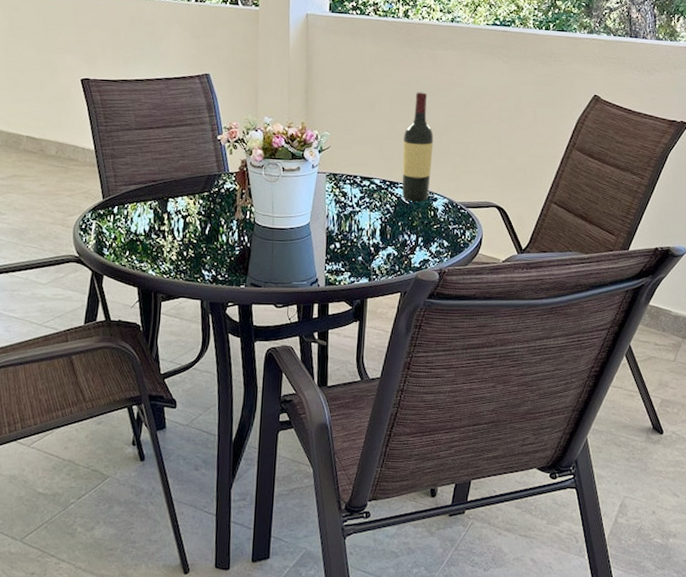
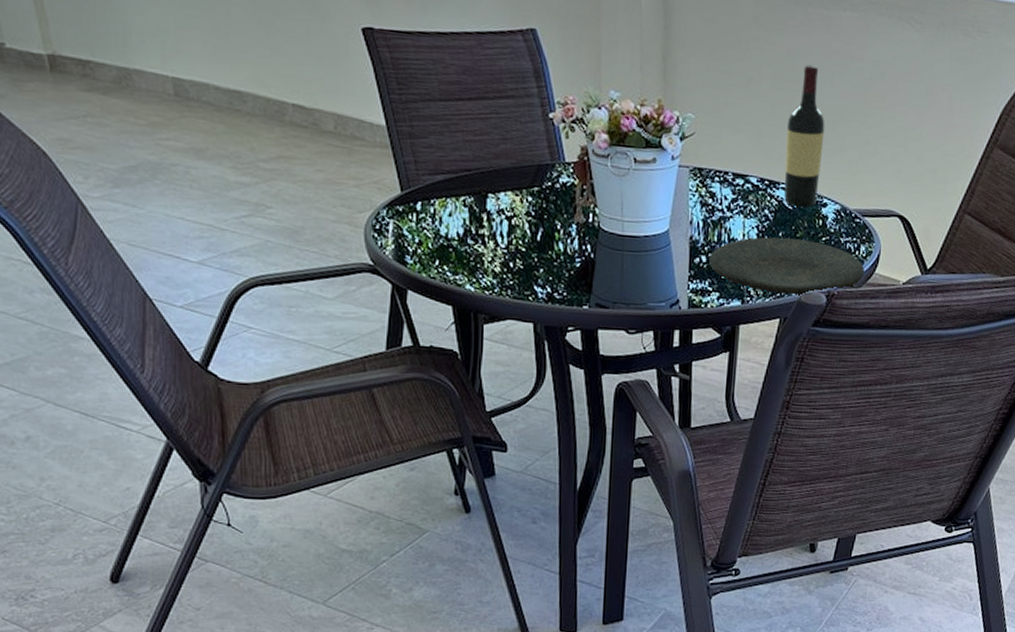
plate: none [341,226,471,273] -> present [708,237,865,295]

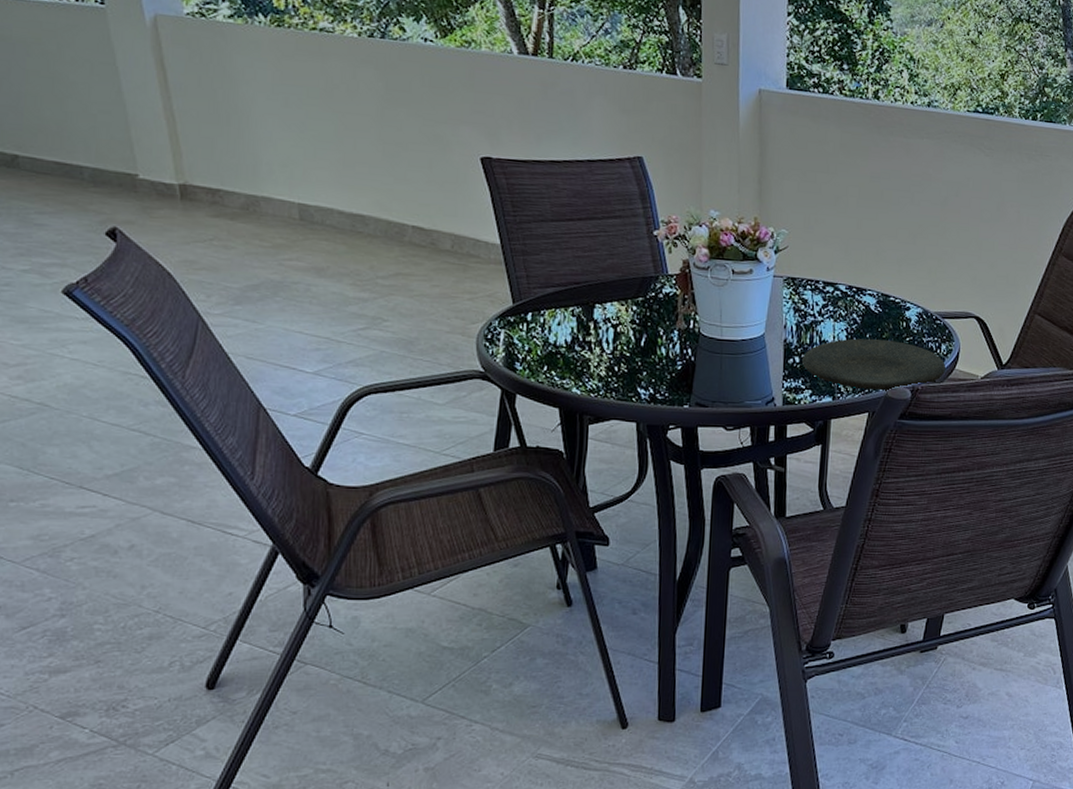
wine bottle: present [784,64,825,208] -> none [870,185,907,312]

